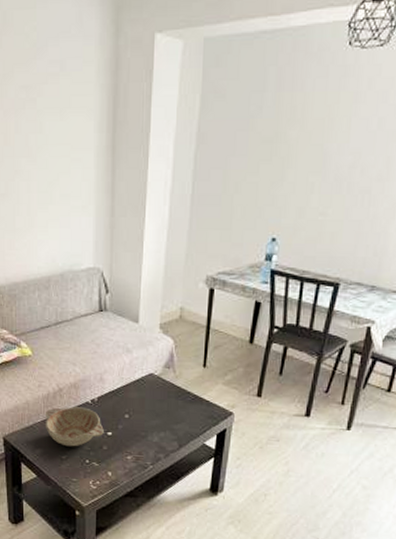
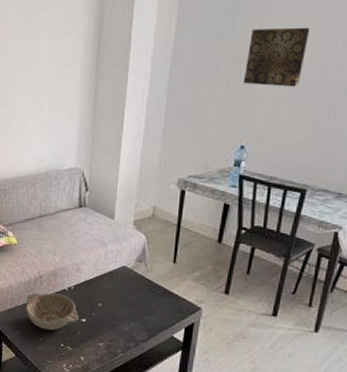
wall art: none [273,104,344,172] -> present [243,27,310,87]

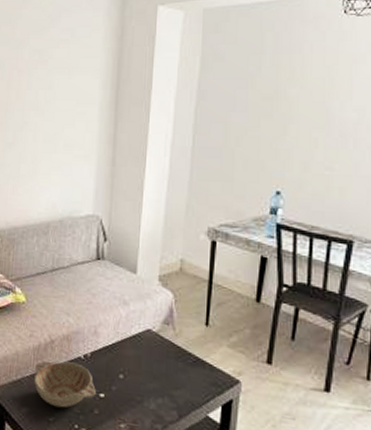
wall art: present [243,27,310,87] -> none [275,65,344,128]

